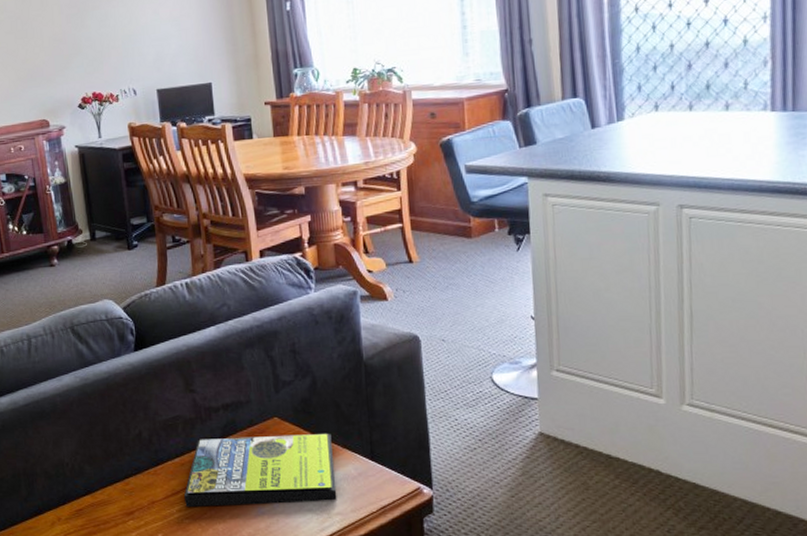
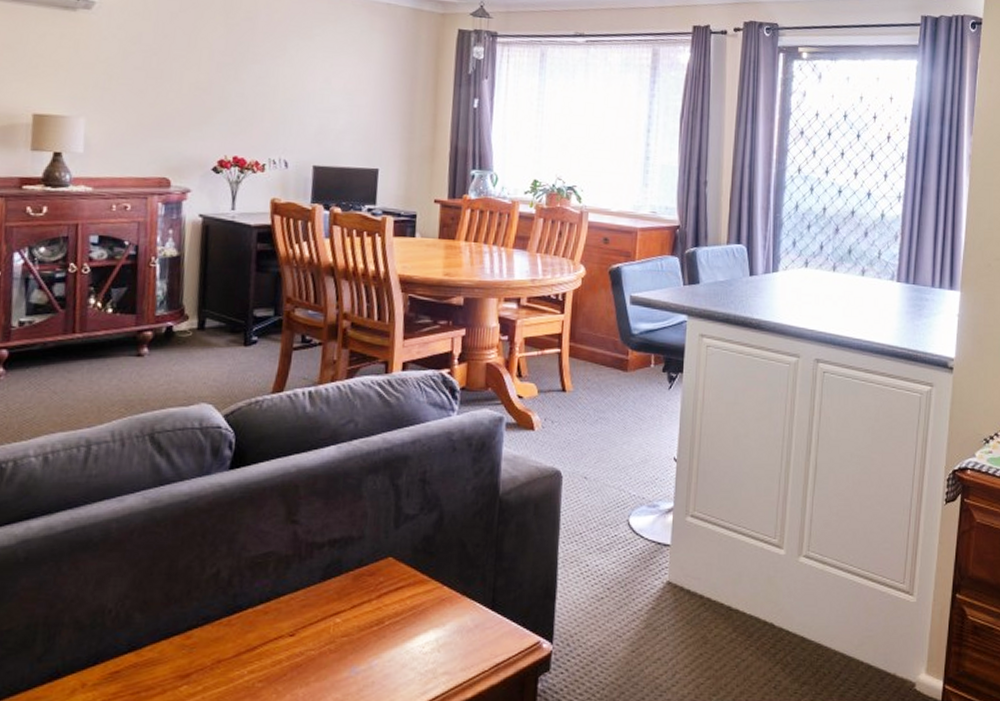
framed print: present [184,434,337,507] -> none [261,578,451,666]

